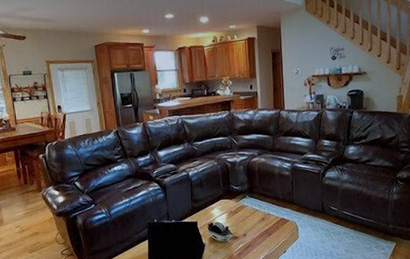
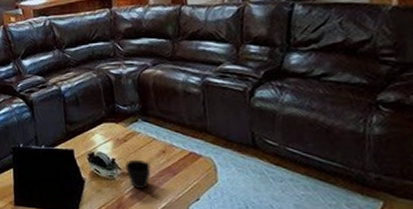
cup: none [236,226,254,249] -> present [125,159,151,190]

